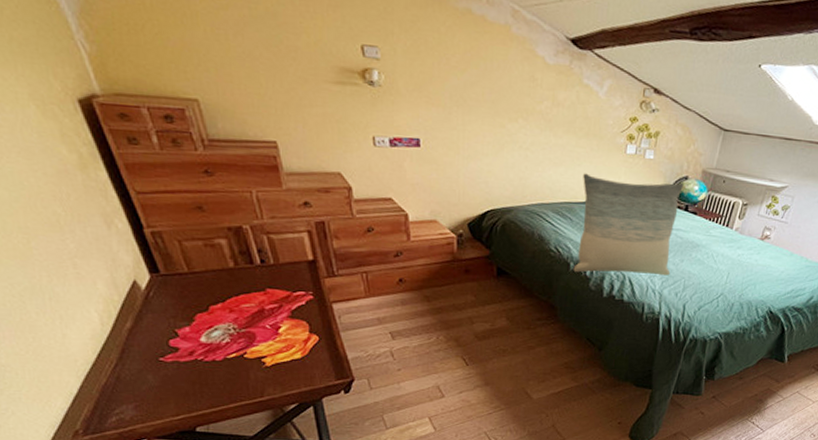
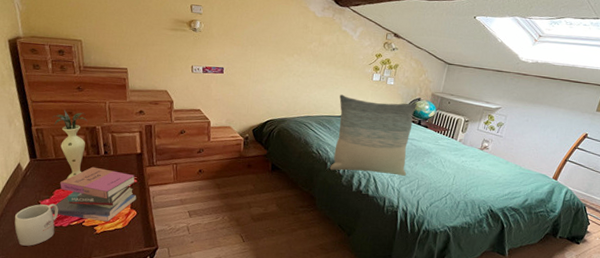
mug: none [142,332,208,388] -> present [14,203,59,246]
vase: none [173,203,232,300] -> present [52,109,88,180]
books: none [194,281,316,351] -> present [50,166,137,221]

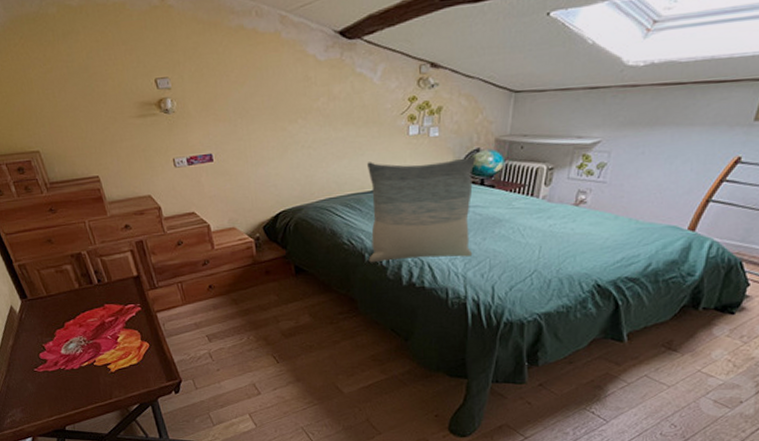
mug: present [14,203,59,246] -> none [22,345,68,394]
books: present [50,166,137,221] -> none [56,299,146,358]
vase: present [52,109,88,180] -> none [31,238,79,317]

